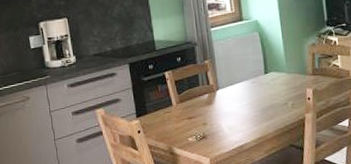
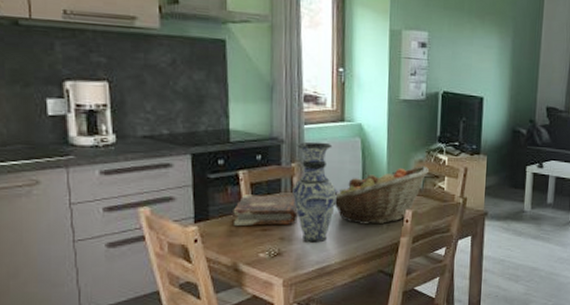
book: none [164,87,215,117] -> present [233,194,298,226]
vase: none [207,40,245,126] -> present [292,141,337,243]
fruit basket: none [243,48,322,106] -> present [333,166,429,225]

